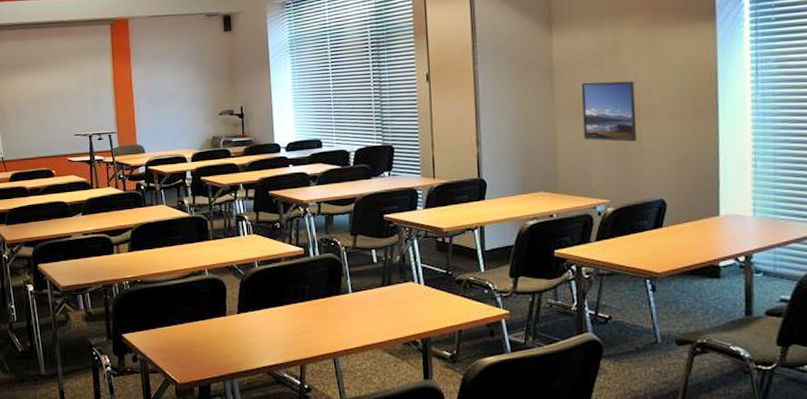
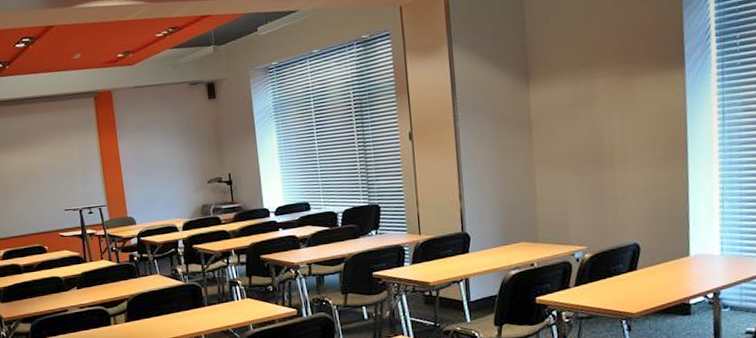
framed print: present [581,81,637,142] -> none [558,130,611,190]

